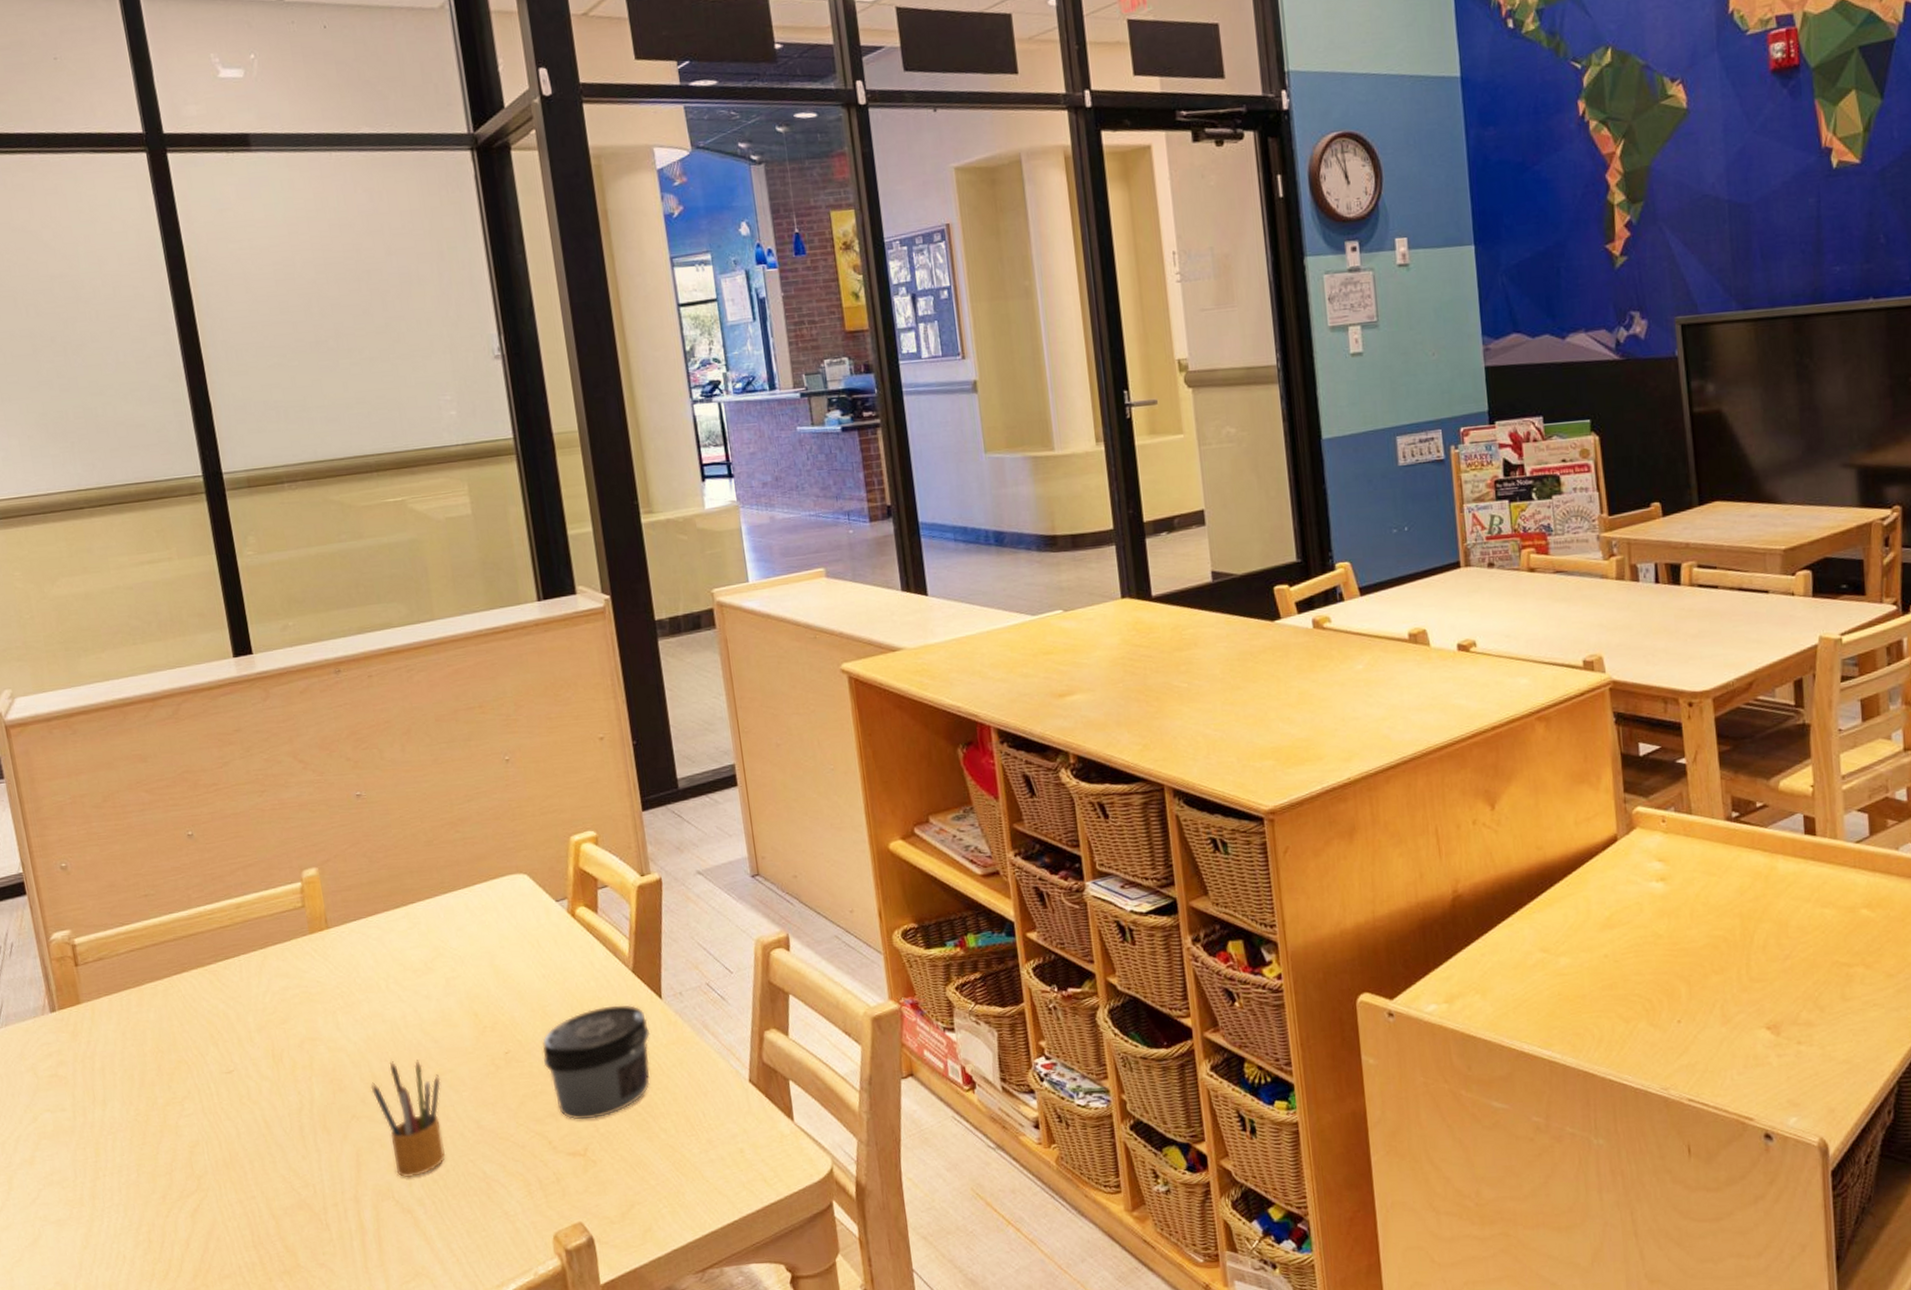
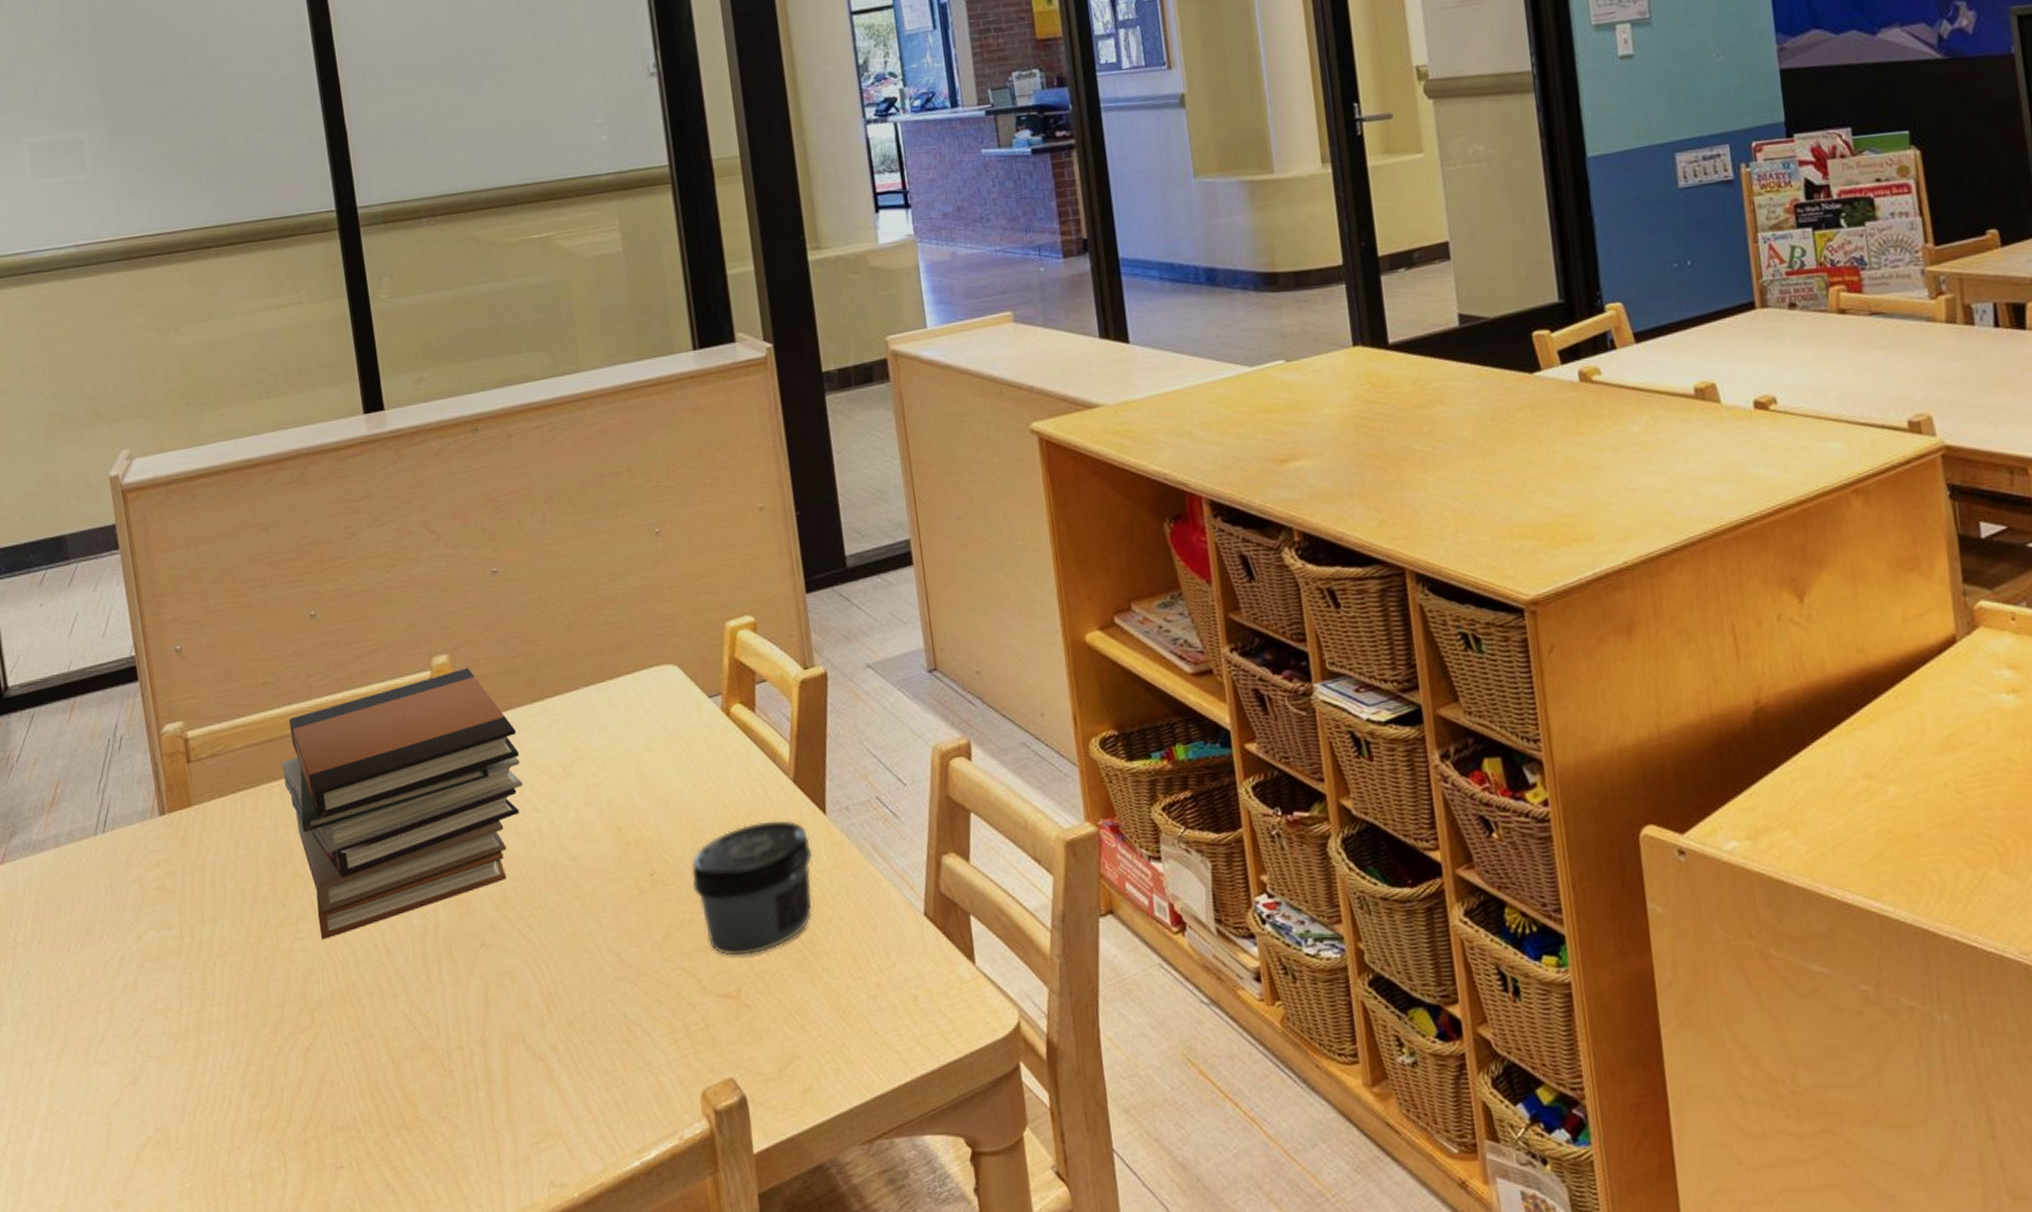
book stack: none [164,879,388,1116] -> present [282,667,523,939]
pencil box: present [370,1060,445,1178] -> none [501,879,582,1019]

